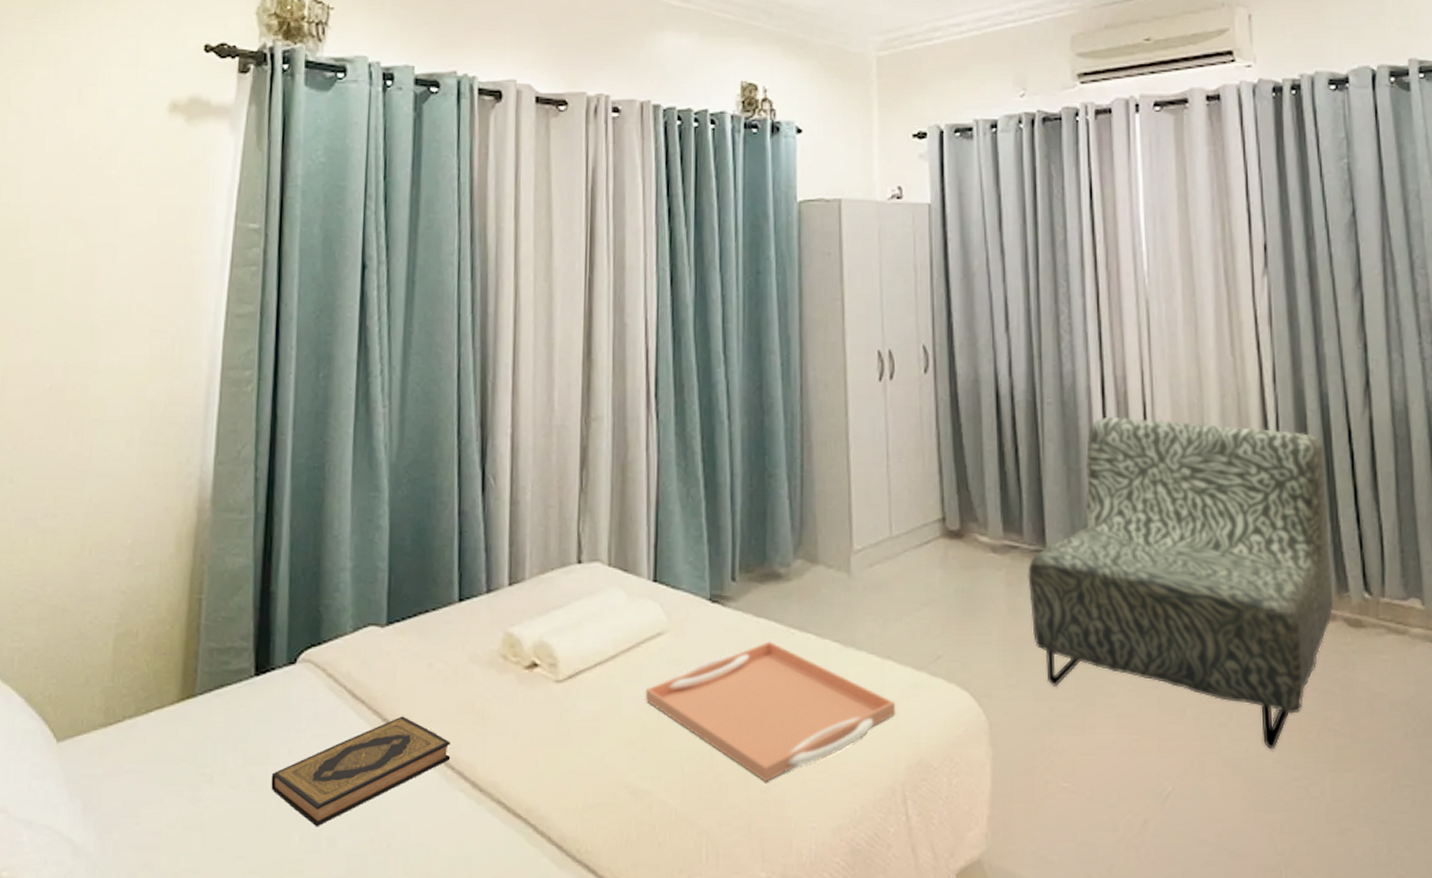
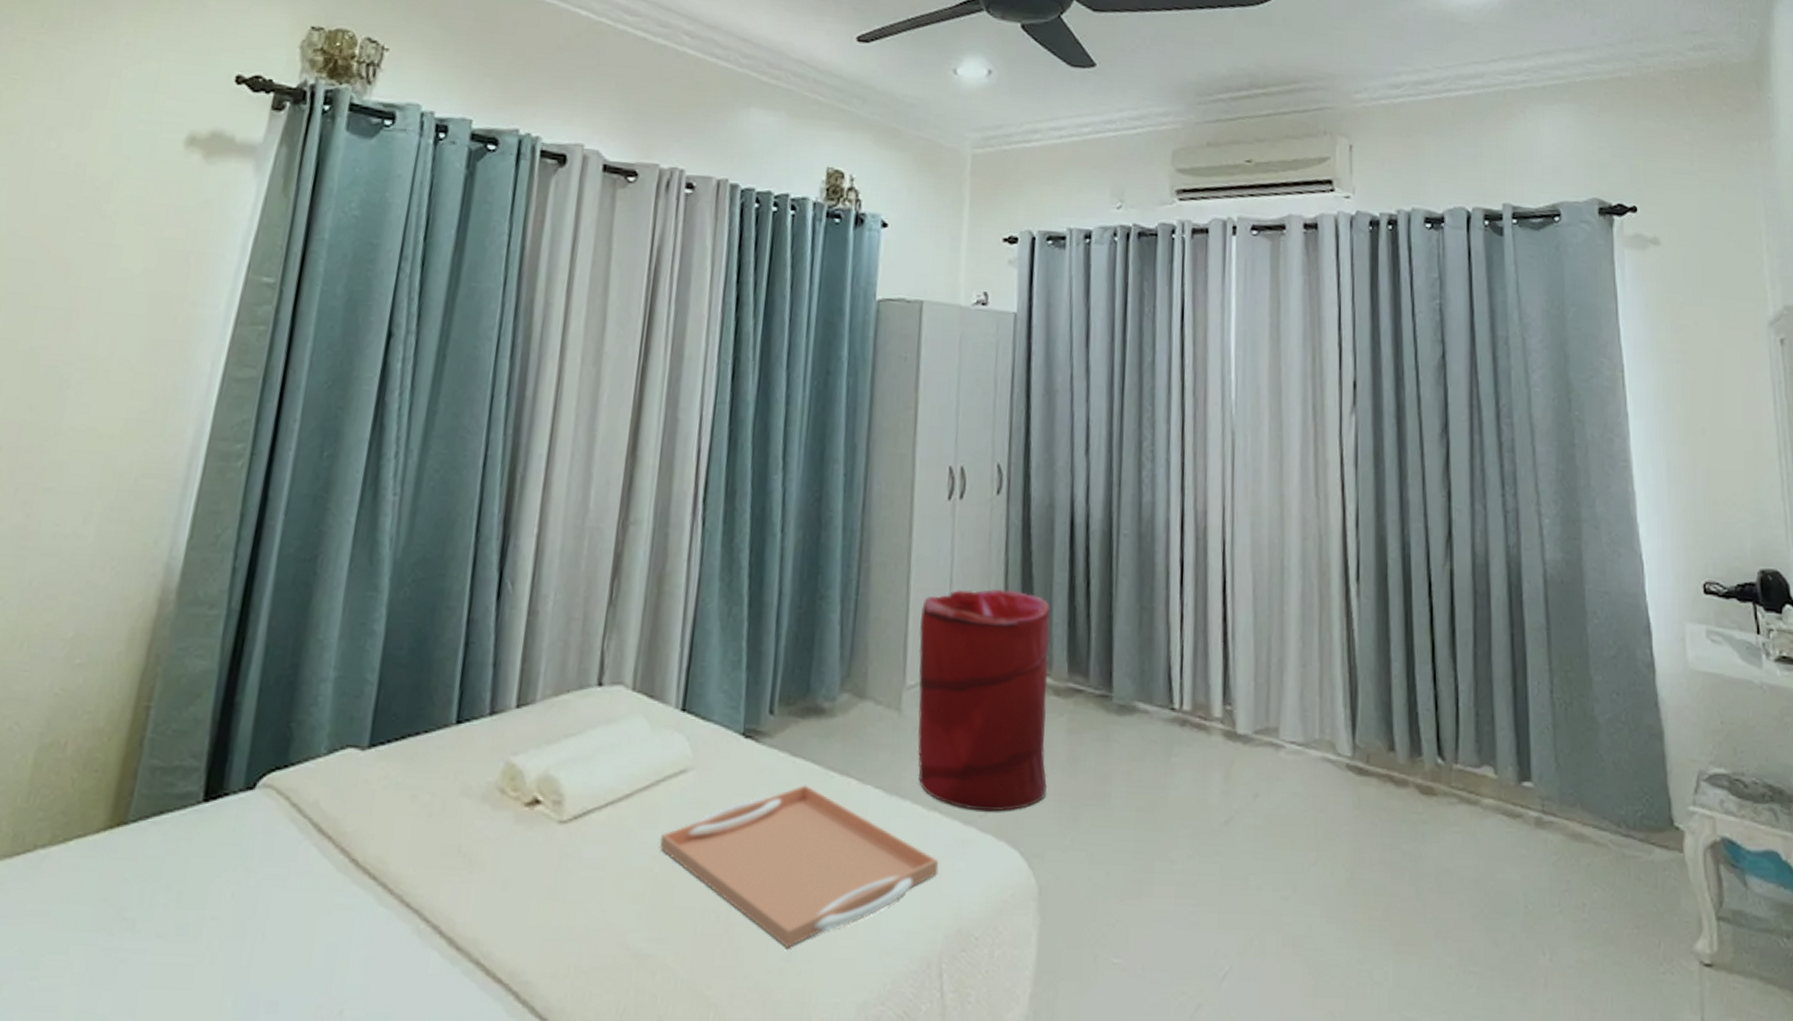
hardback book: present [271,716,451,827] -> none [205,856,428,988]
laundry hamper: none [861,459,991,658] -> present [917,588,1050,812]
armchair: present [1028,417,1334,750] -> none [1091,554,1407,928]

